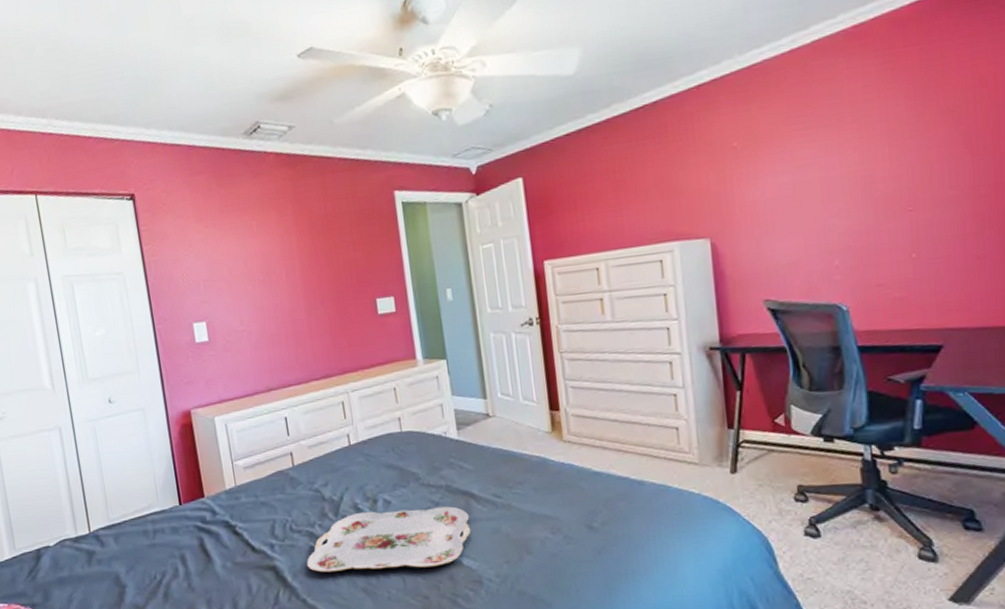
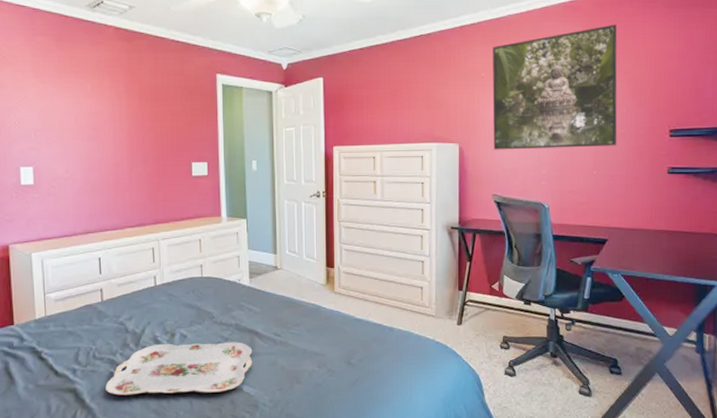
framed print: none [746,46,945,241] -> present [492,24,618,150]

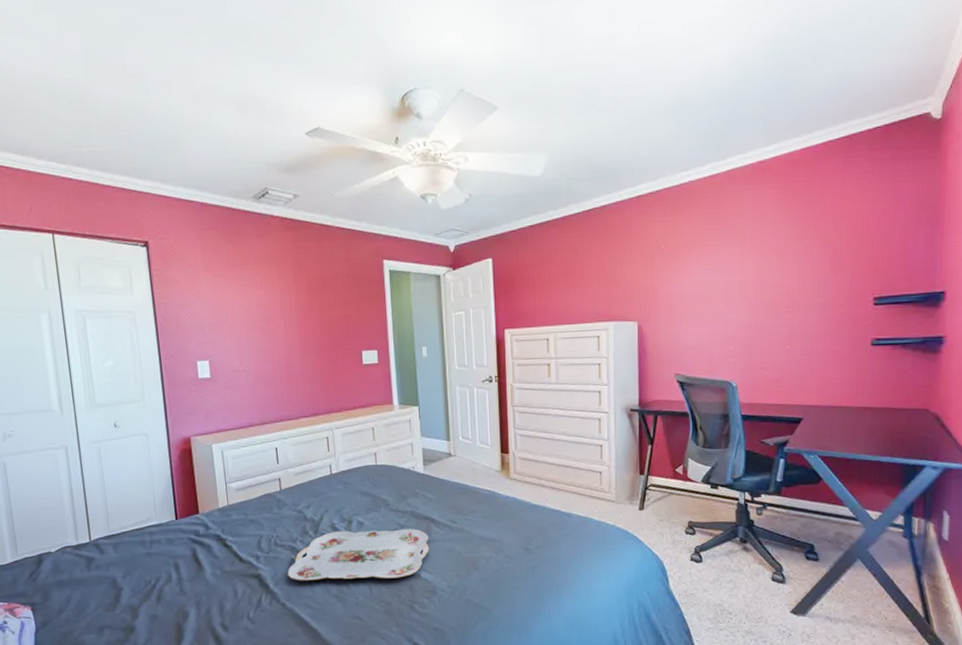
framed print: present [492,24,618,150] -> none [673,184,814,327]

